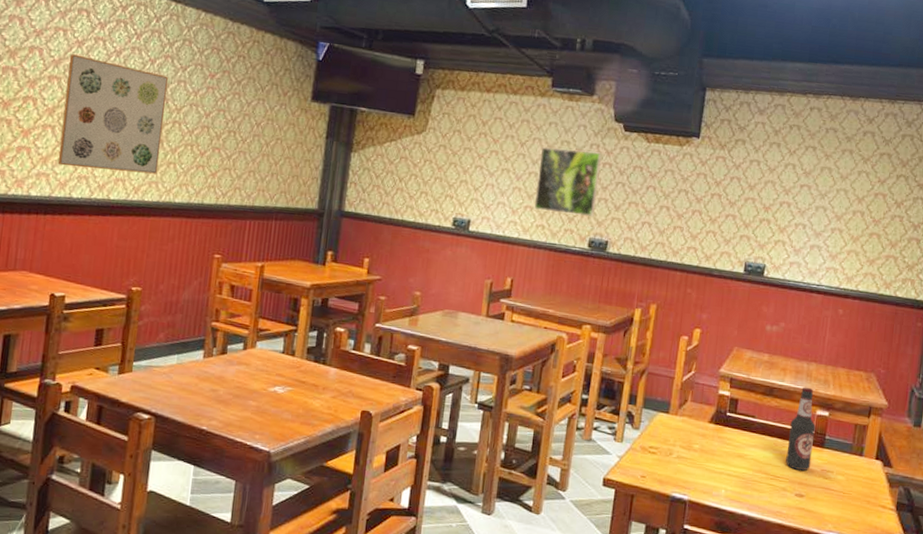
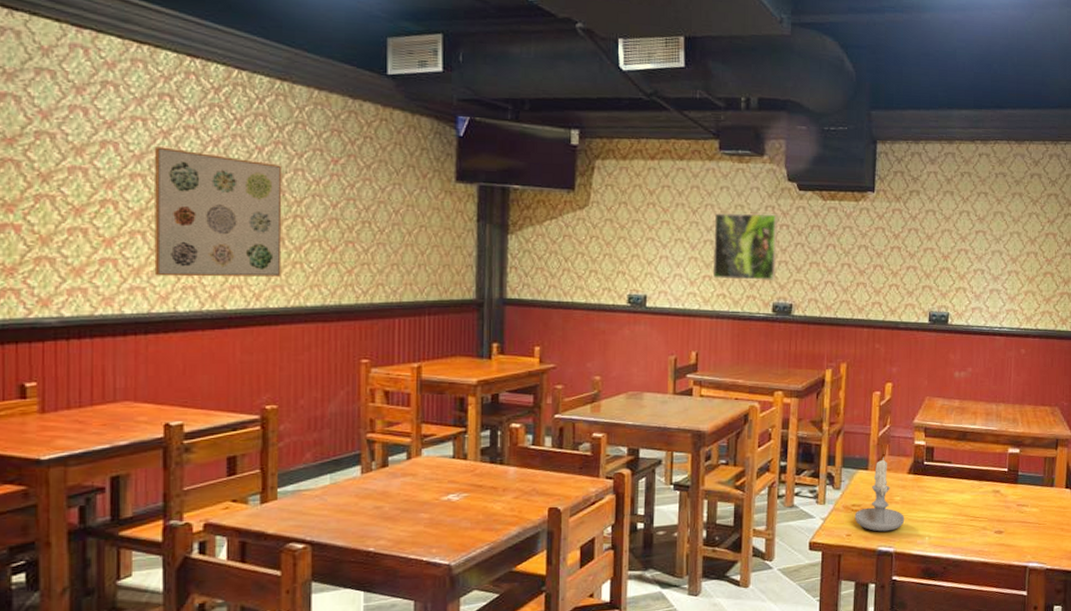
candle: none [651,403,702,479] -> present [854,458,905,532]
bottle: present [785,387,816,471] -> none [983,427,1008,508]

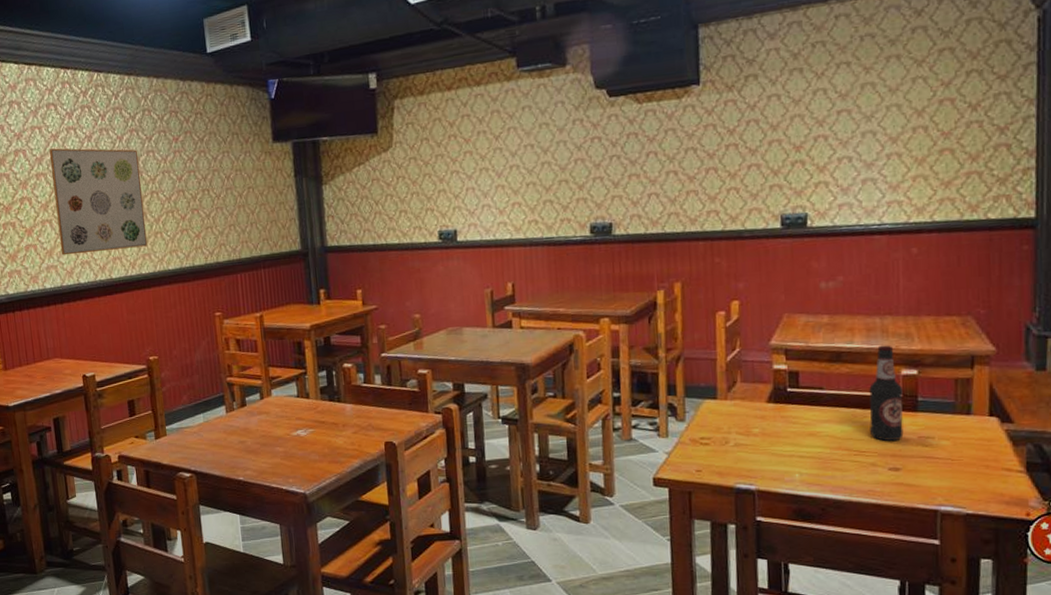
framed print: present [712,212,778,281] -> none [518,127,592,204]
candle: present [854,458,905,532] -> none [704,385,767,468]
bottle: none [983,427,1008,508] -> present [869,345,904,441]

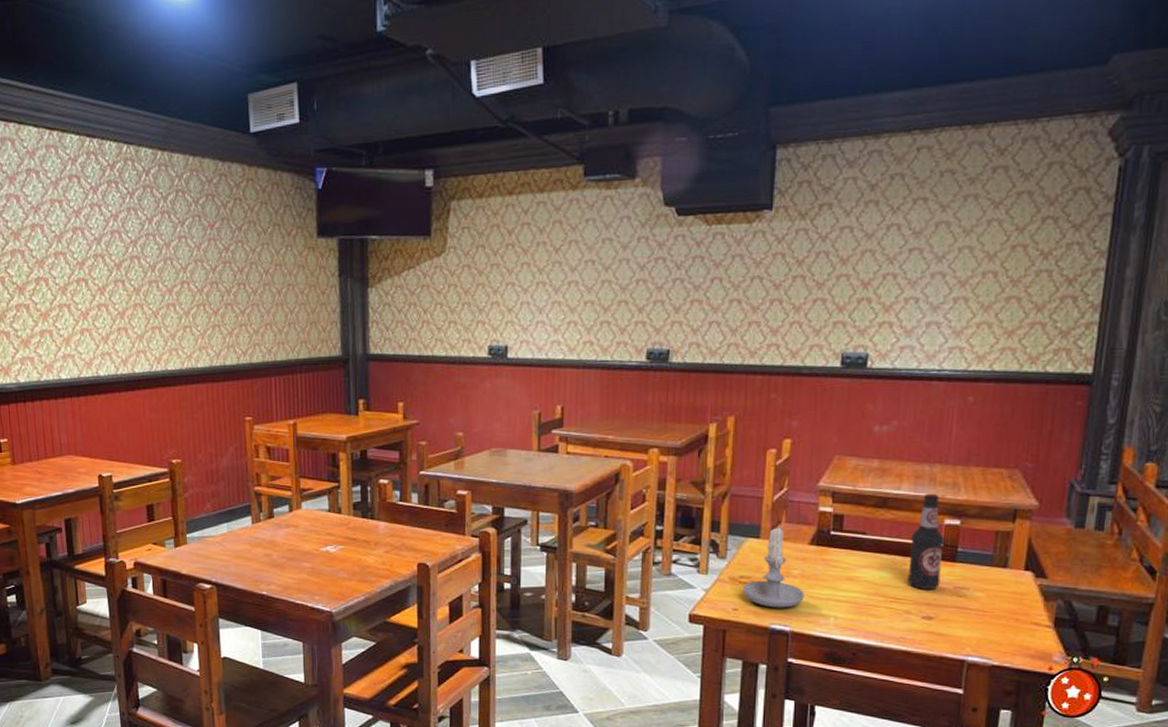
wall art: present [49,148,148,256] -> none [69,225,176,345]
candle: none [704,385,767,468] -> present [743,525,805,608]

